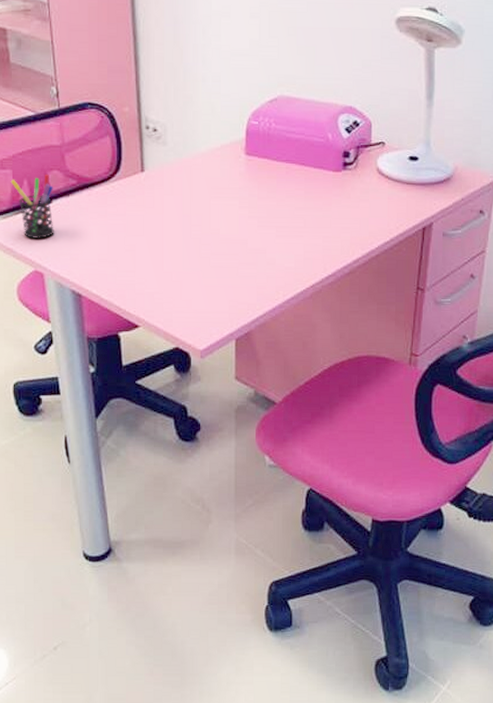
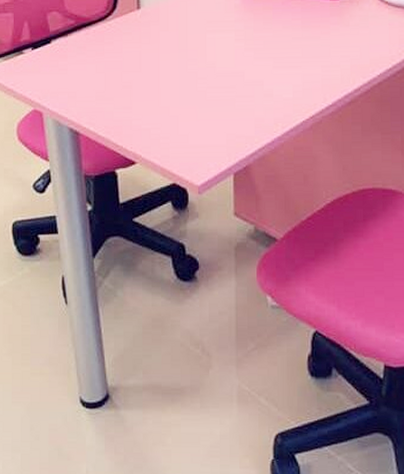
pen holder: present [10,173,54,240] -> none [11,15,53,80]

